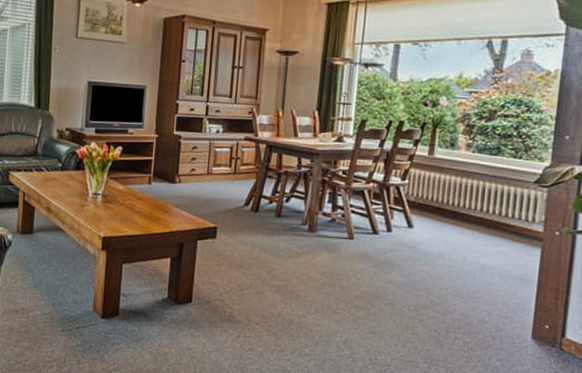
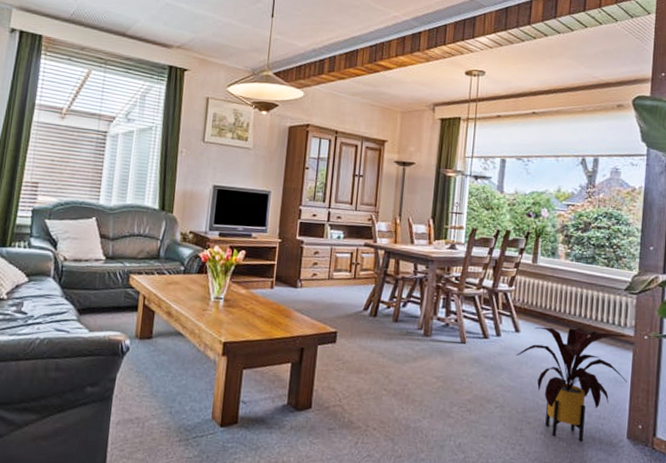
house plant: none [408,222,536,341] -> present [515,327,628,442]

